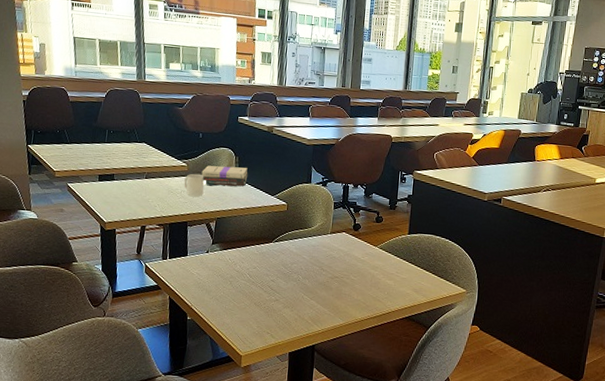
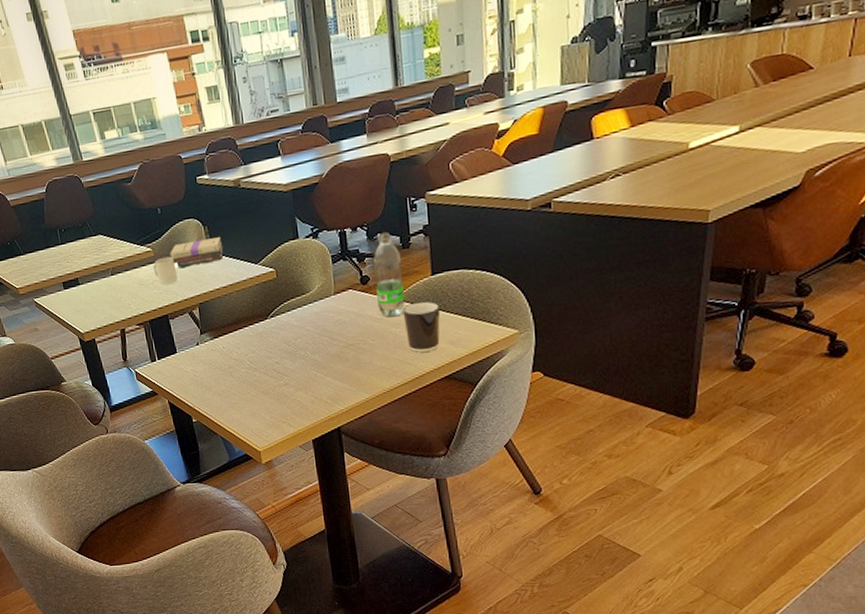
bottle: none [363,193,388,261] -> present [373,232,405,318]
mug: none [381,253,411,294] -> present [403,301,441,352]

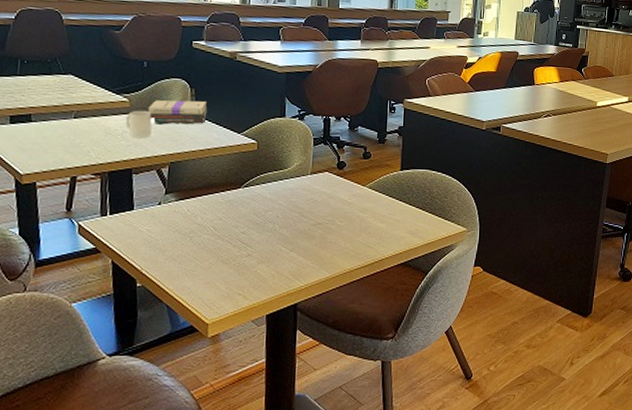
bottle: present [373,232,405,318] -> none [350,126,377,203]
mug: present [403,301,441,352] -> none [371,192,405,238]

